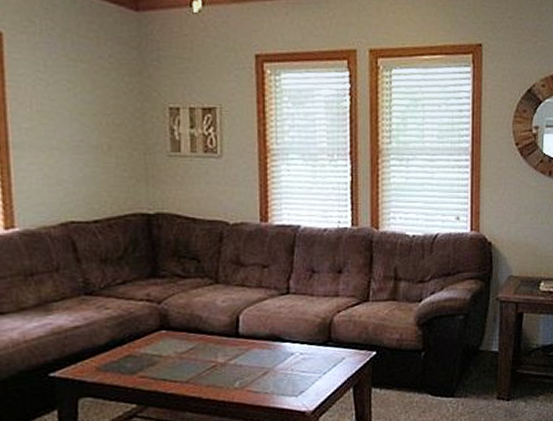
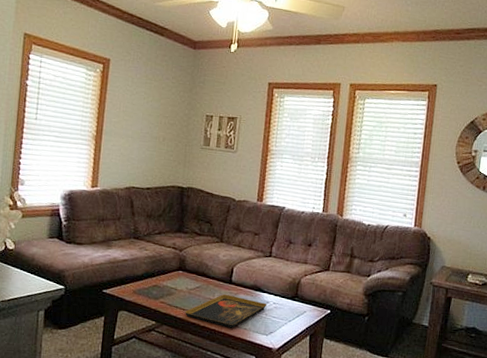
decorative tray: none [178,351,292,396] -> present [185,294,267,328]

